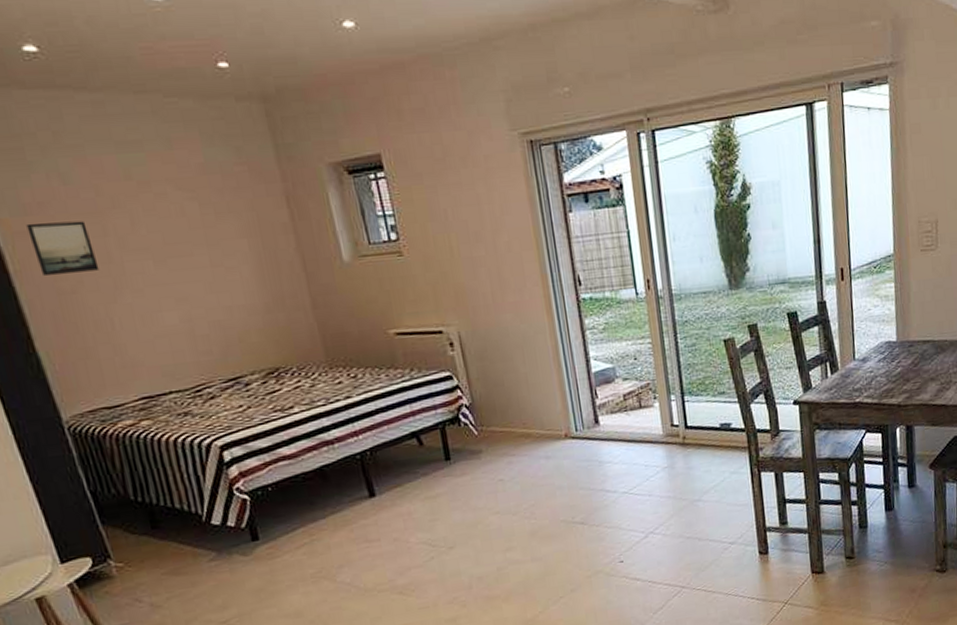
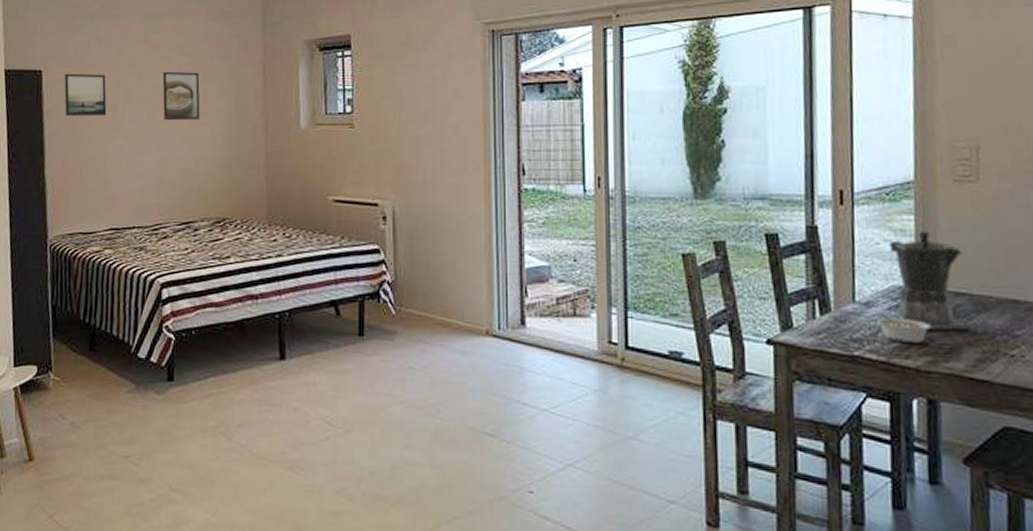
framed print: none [161,209,222,269] -> present [162,71,200,121]
legume: none [870,364,908,387] -> present [876,312,931,343]
coffee maker: none [877,294,933,373] -> present [888,230,971,331]

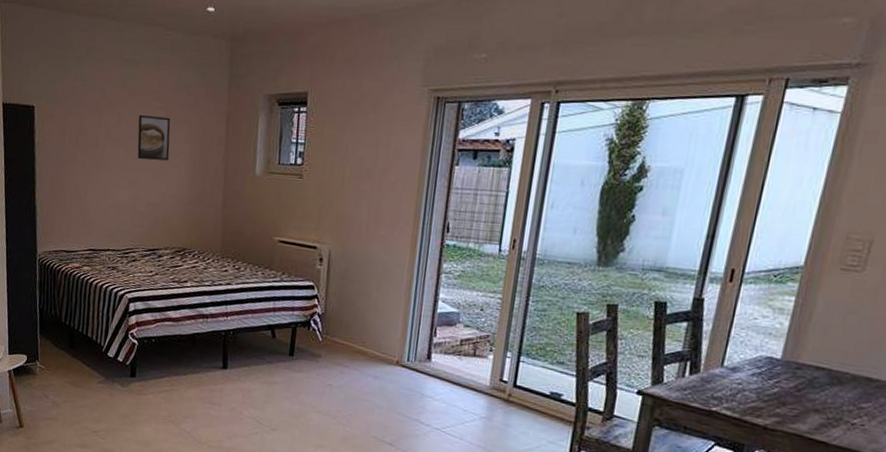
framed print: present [64,73,107,117] -> none [53,110,90,151]
legume: present [876,312,931,343] -> none [737,377,787,406]
coffee maker: present [888,230,971,331] -> none [750,311,832,400]

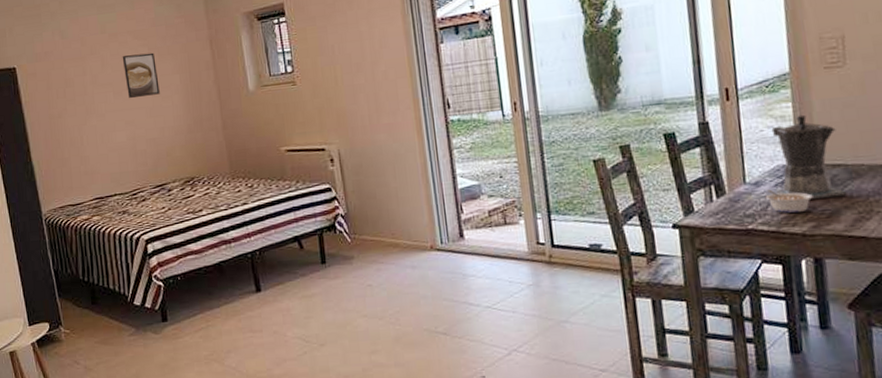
legume: none [737,377,787,406] -> present [765,189,813,213]
coffee maker: none [750,311,832,400] -> present [771,114,847,199]

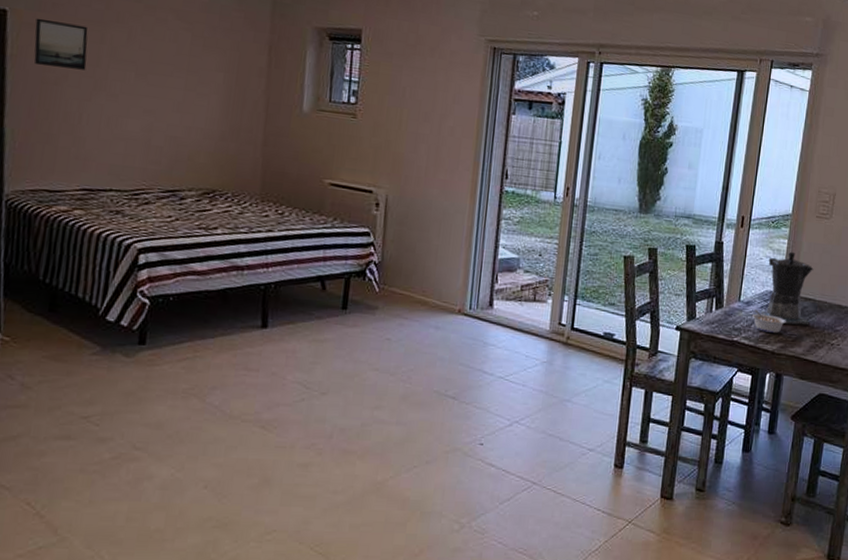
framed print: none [36,64,78,106] -> present [33,17,88,70]
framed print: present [122,52,160,99] -> none [153,34,198,89]

